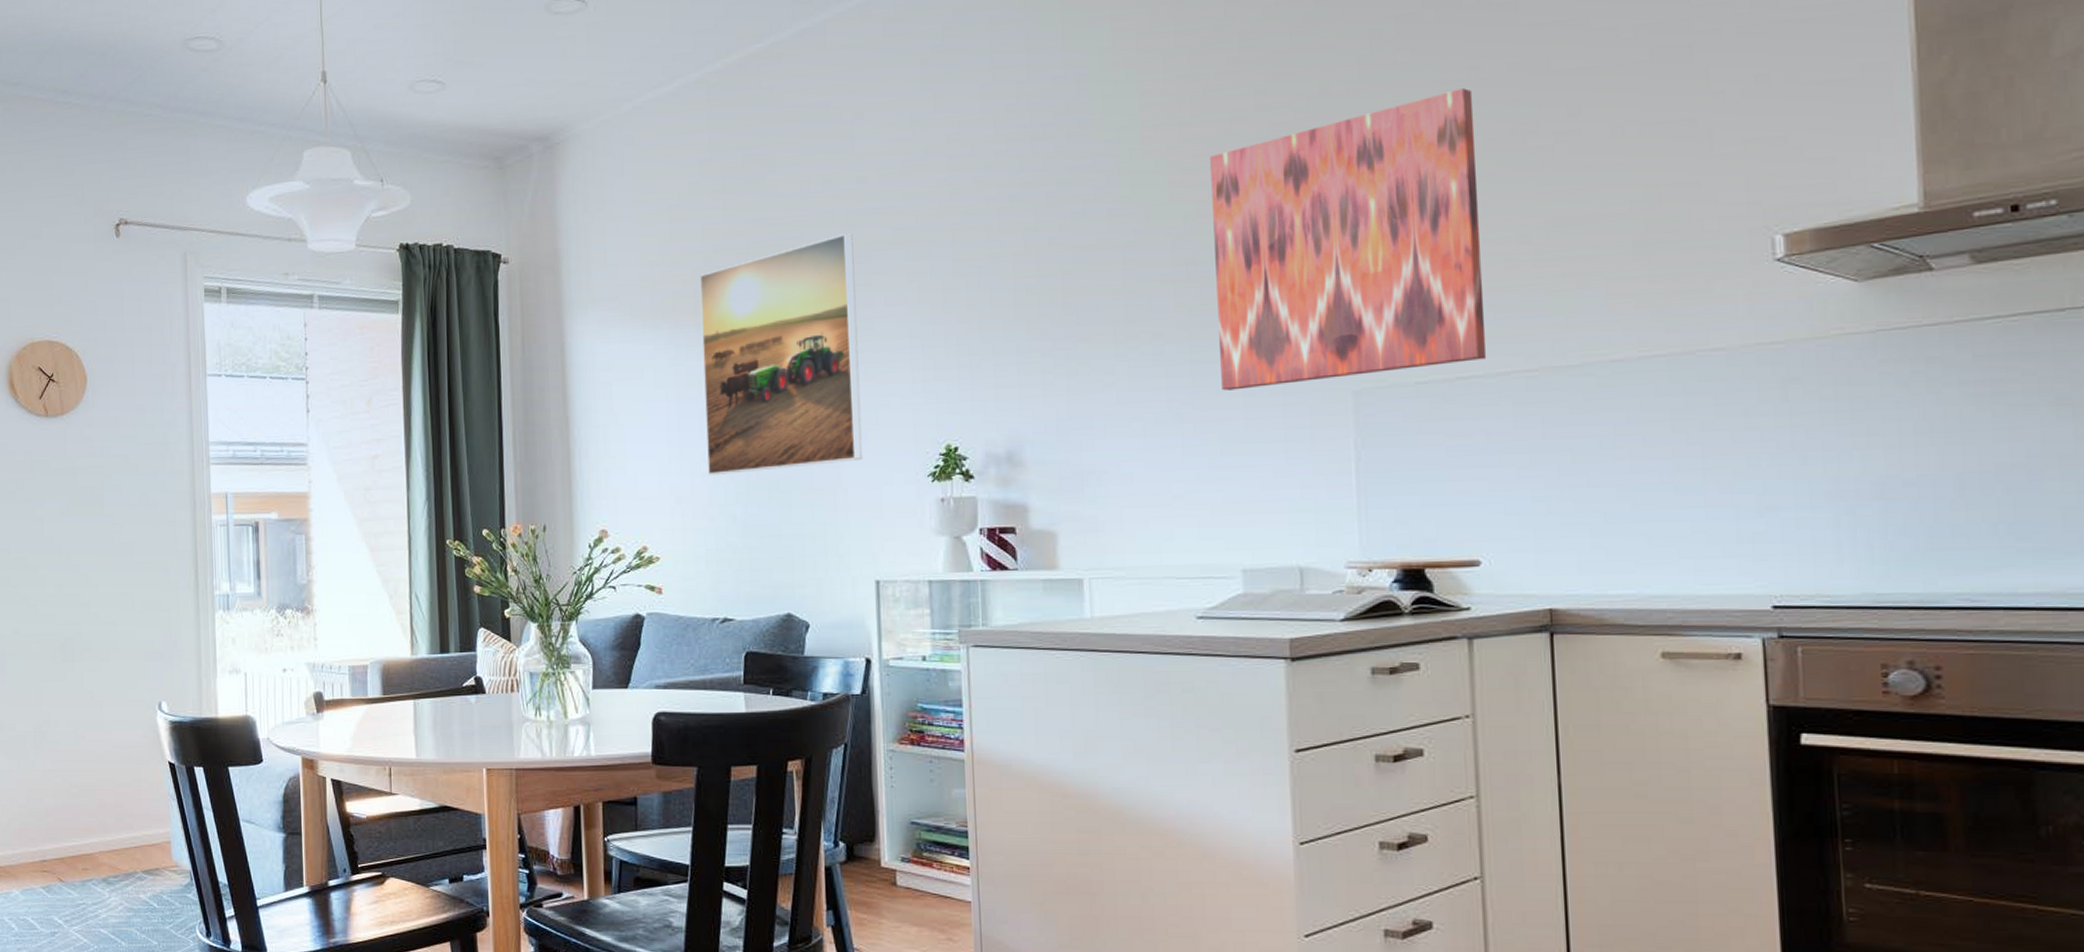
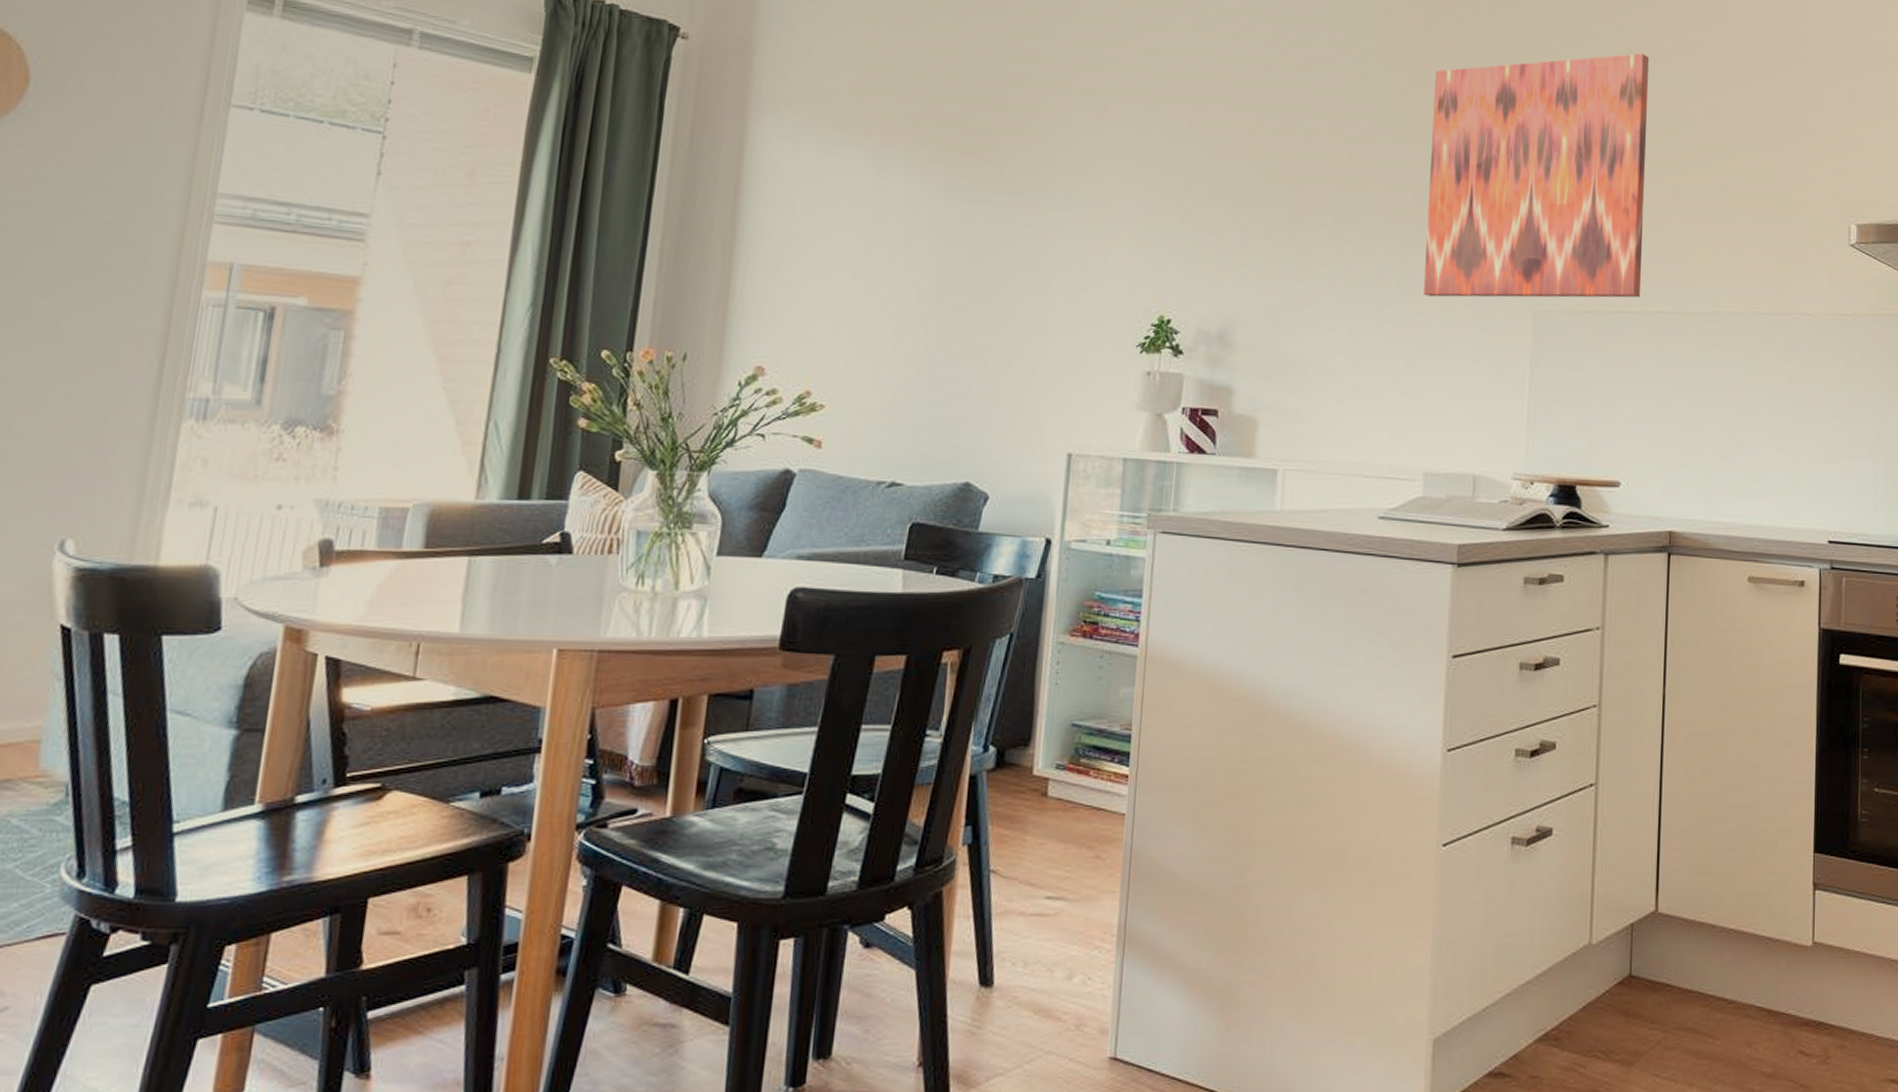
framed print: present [700,233,863,475] -> none [895,78,1091,321]

